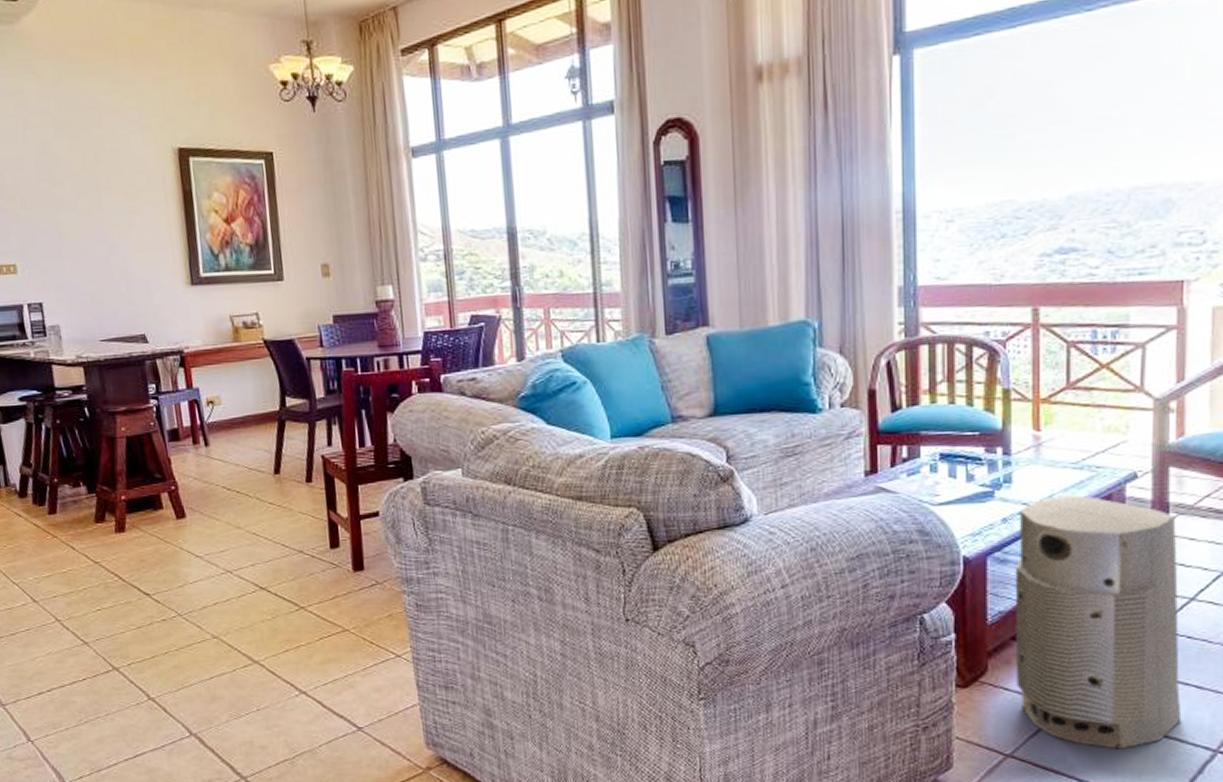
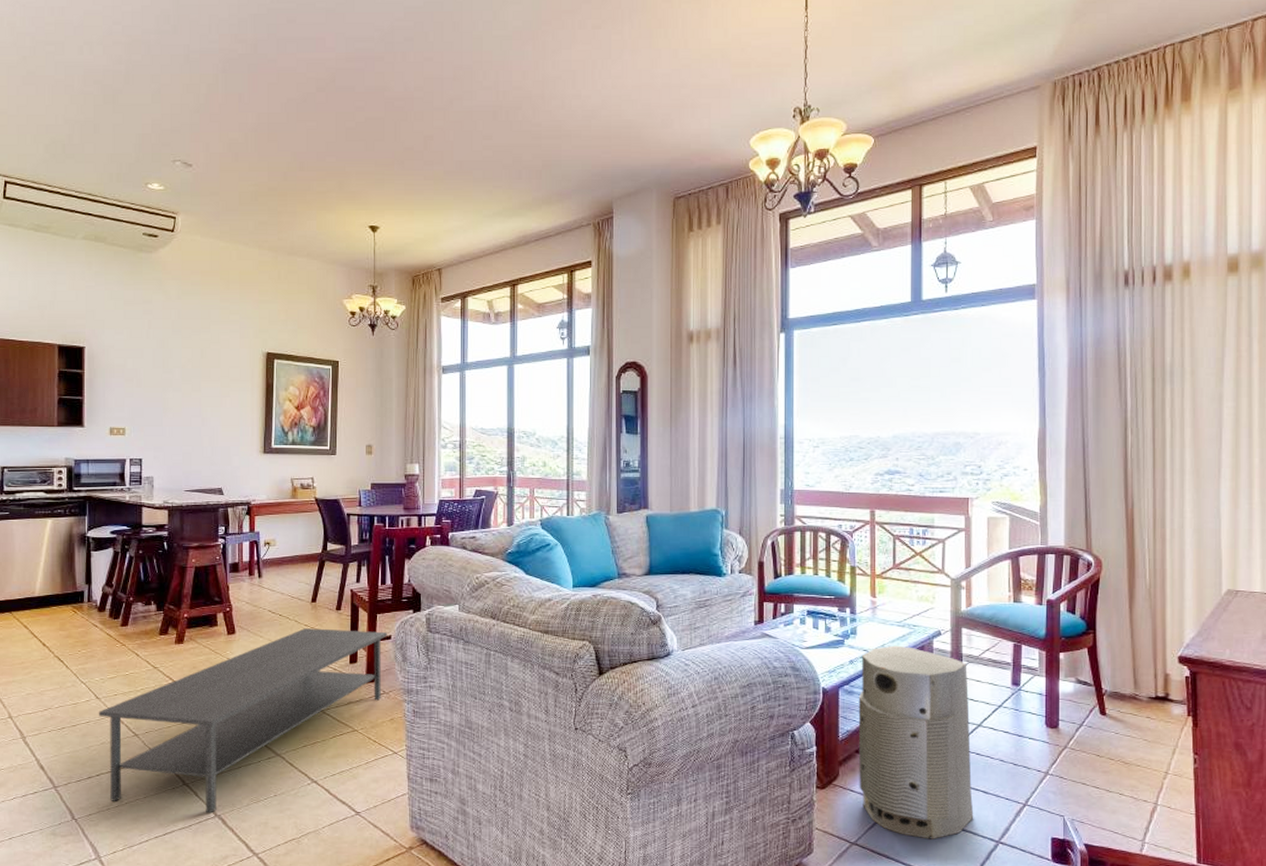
coffee table: none [39,506,375,730] -> present [99,628,388,812]

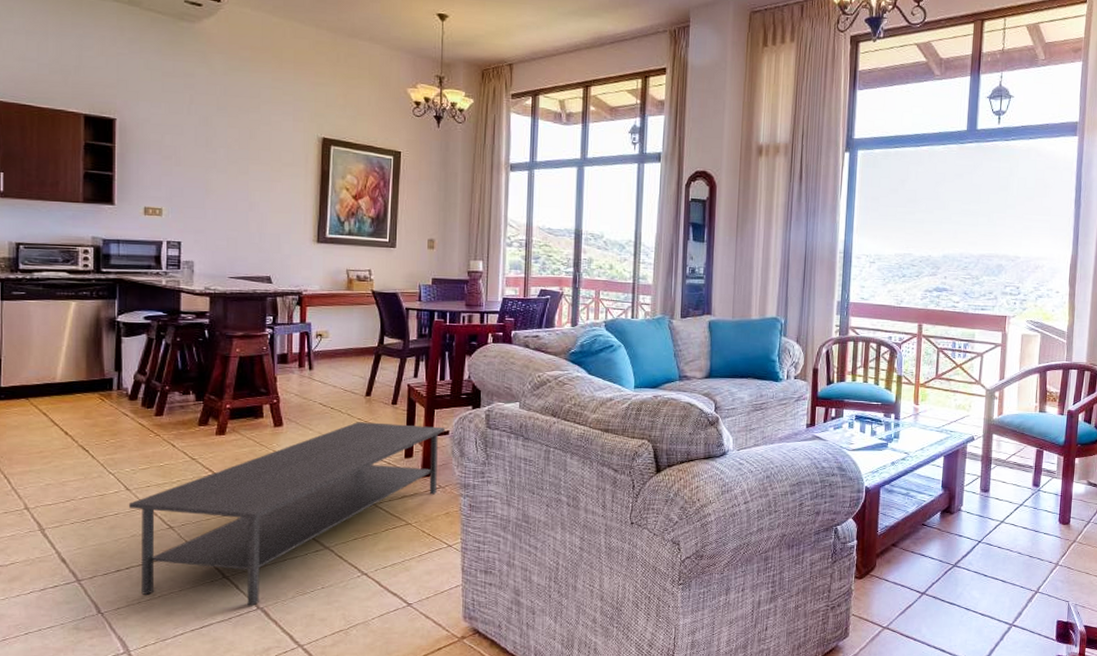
air purifier: present [858,645,974,839] -> none [893,449,995,623]

